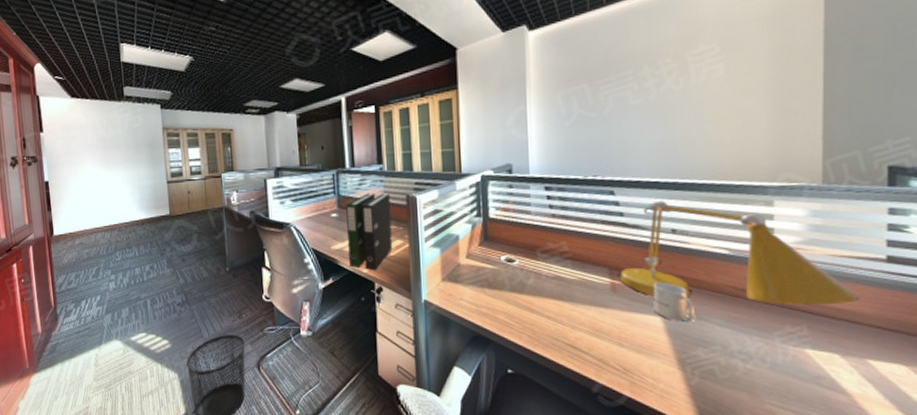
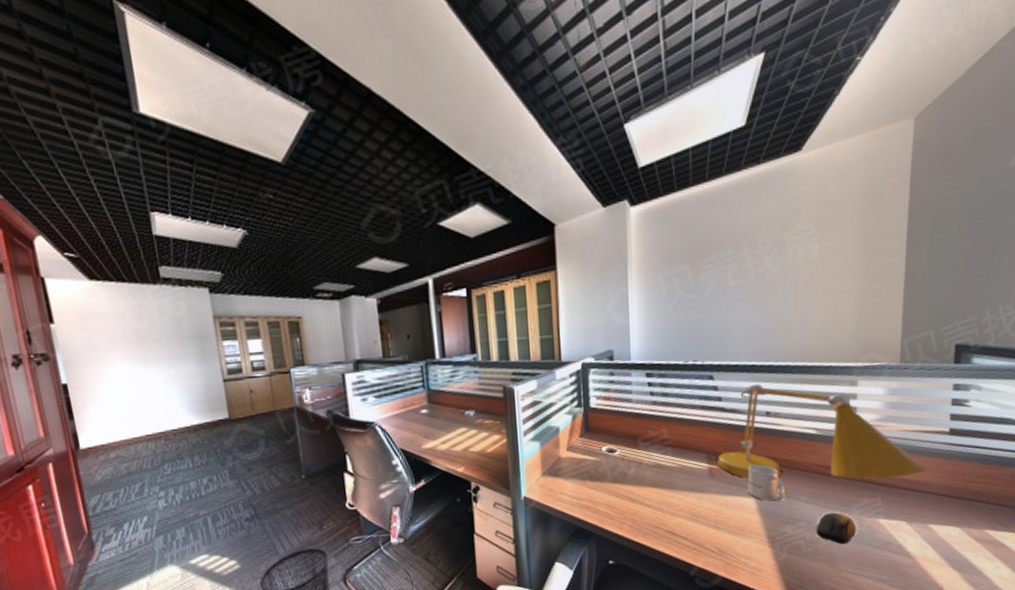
binder: present [346,193,393,271] -> none [437,385,490,470]
computer mouse: none [732,338,780,374] -> present [816,512,857,545]

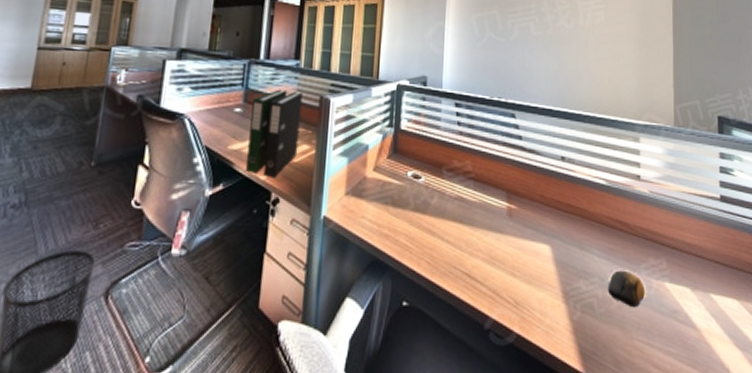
binder: none [437,385,490,470] -> present [246,89,303,179]
table lamp: present [714,383,926,480] -> none [513,127,703,240]
mug: present [748,464,784,502] -> none [544,209,578,251]

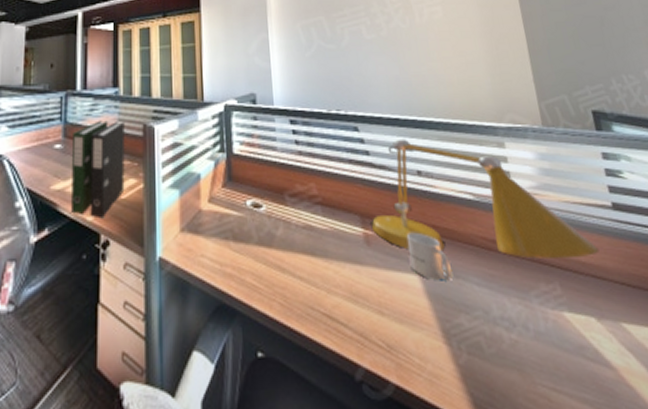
table lamp: none [513,127,703,240] -> present [369,138,600,259]
mug: none [544,209,578,251] -> present [406,232,452,281]
computer mouse: present [608,270,646,308] -> none [495,300,542,346]

